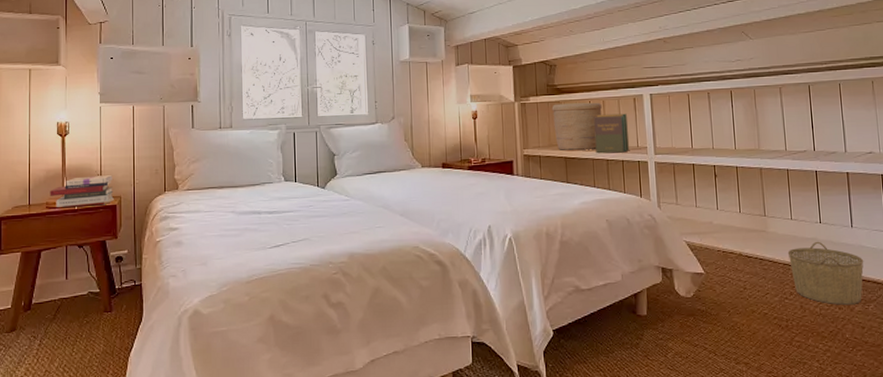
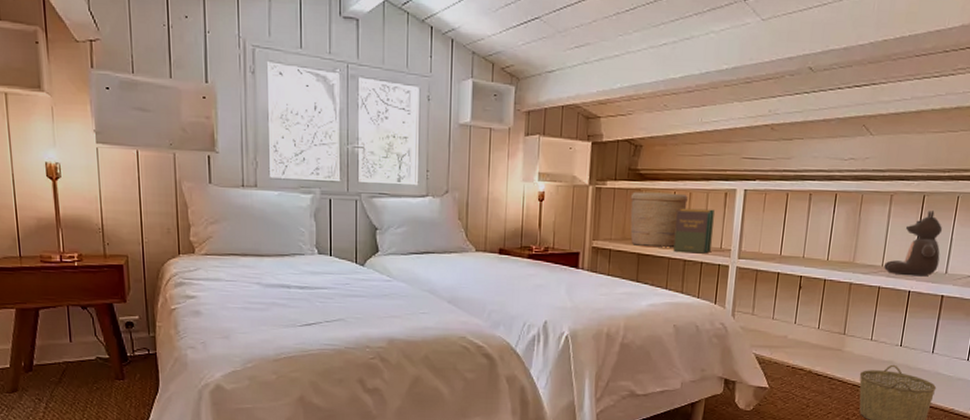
books: present [50,175,114,208] -> none [43,229,120,264]
teddy bear: none [788,98,837,157] -> present [884,210,943,277]

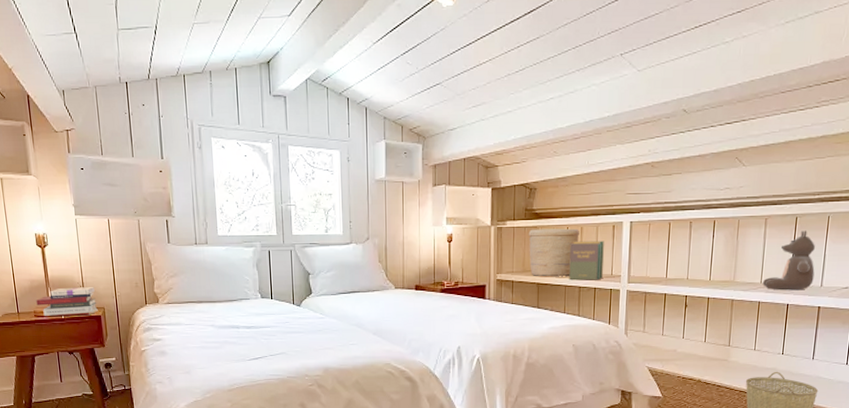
books: none [43,229,120,264] -> present [36,287,98,317]

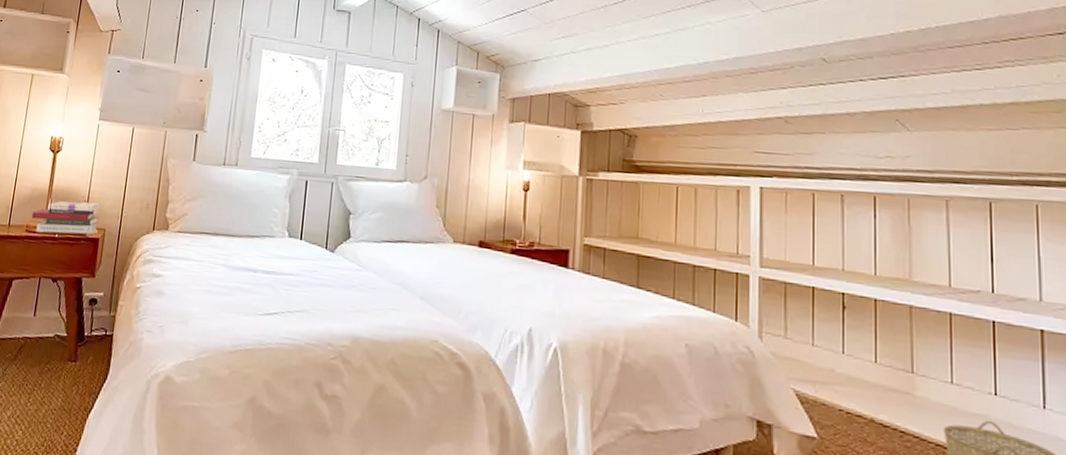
woven basket: present [528,228,579,276] -> none [626,184,693,249]
books: present [569,241,605,281] -> none [679,205,727,259]
teddy bear: present [763,230,816,291] -> none [953,220,1028,303]

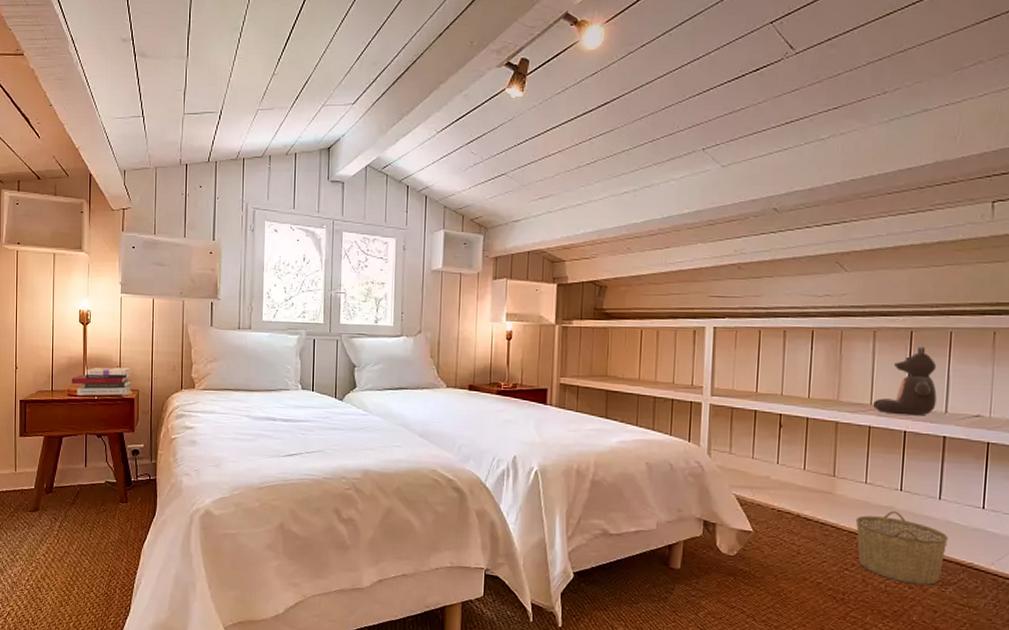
teddy bear: none [953,220,1028,303] -> present [873,347,937,416]

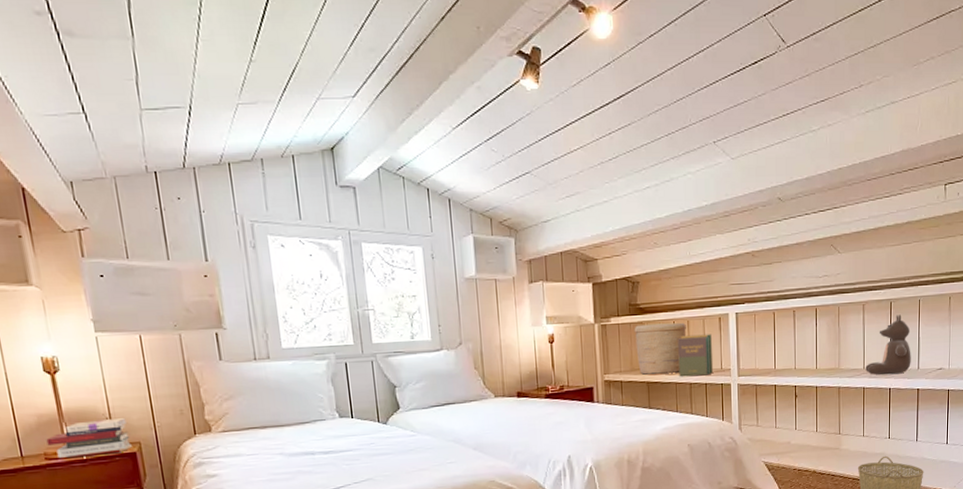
woven basket: none [597,330,655,384] -> present [634,322,686,375]
books: none [642,345,685,391] -> present [678,334,714,377]

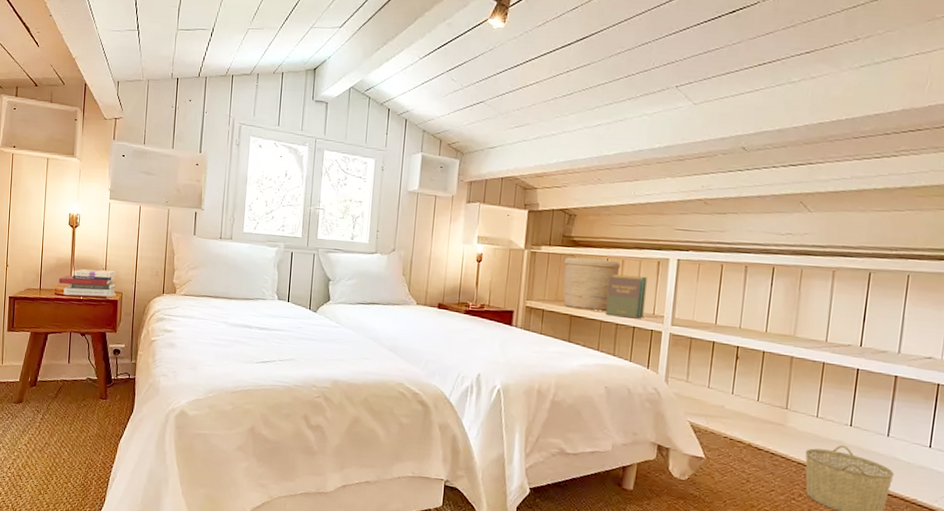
teddy bear: present [866,315,911,375] -> none [828,288,893,355]

